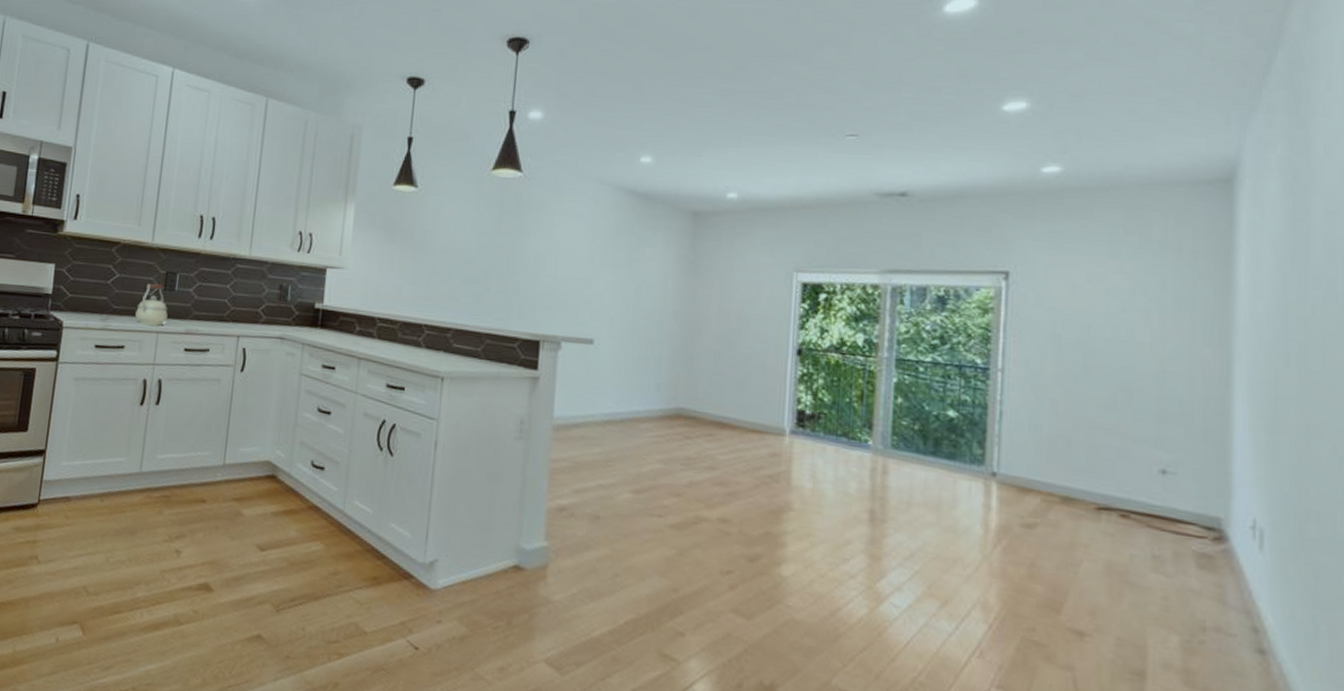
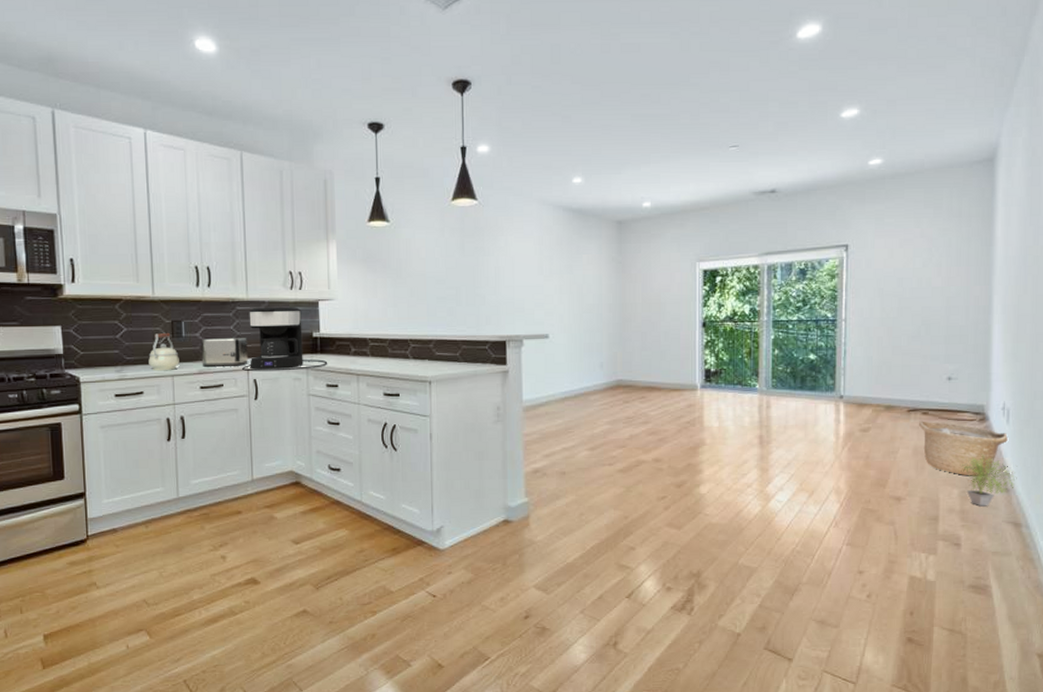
toaster: none [190,295,244,331] -> present [201,337,249,367]
coffee maker: none [231,268,327,345] -> present [241,307,328,372]
basket: none [1113,525,1261,624] -> present [918,421,1008,476]
potted plant: none [1179,589,1279,671] -> present [958,454,1018,507]

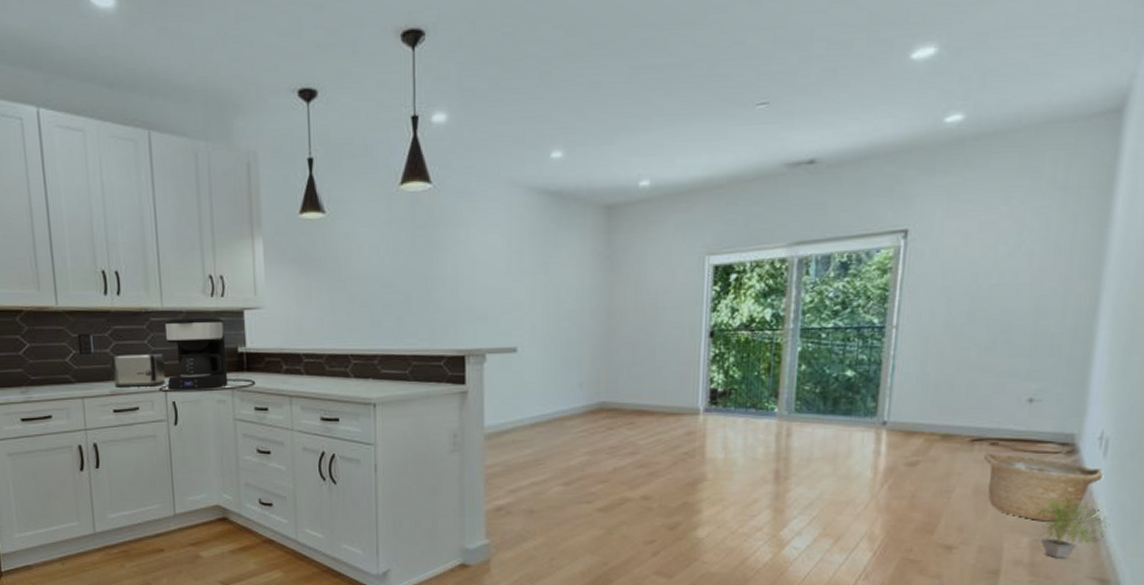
kettle: present [148,332,179,372] -> none [55,348,89,393]

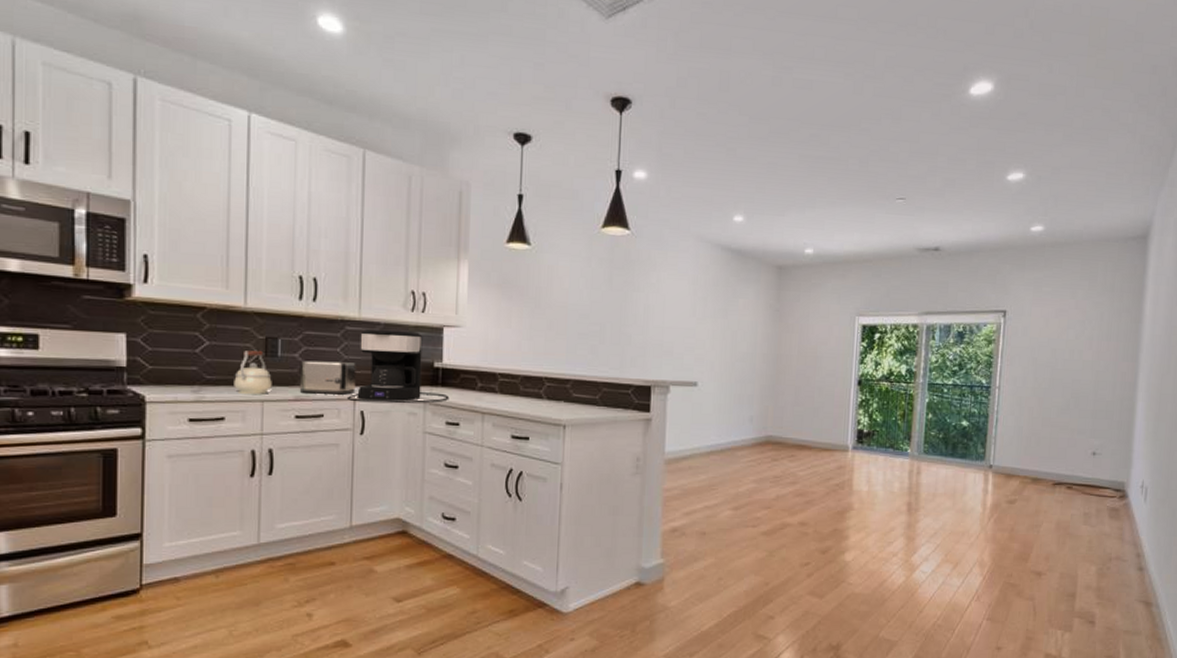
kettle: none [55,348,89,393] -> present [234,350,272,395]
basket: present [983,453,1103,522] -> none [1062,495,1144,554]
potted plant: present [1032,494,1112,559] -> none [1097,531,1152,585]

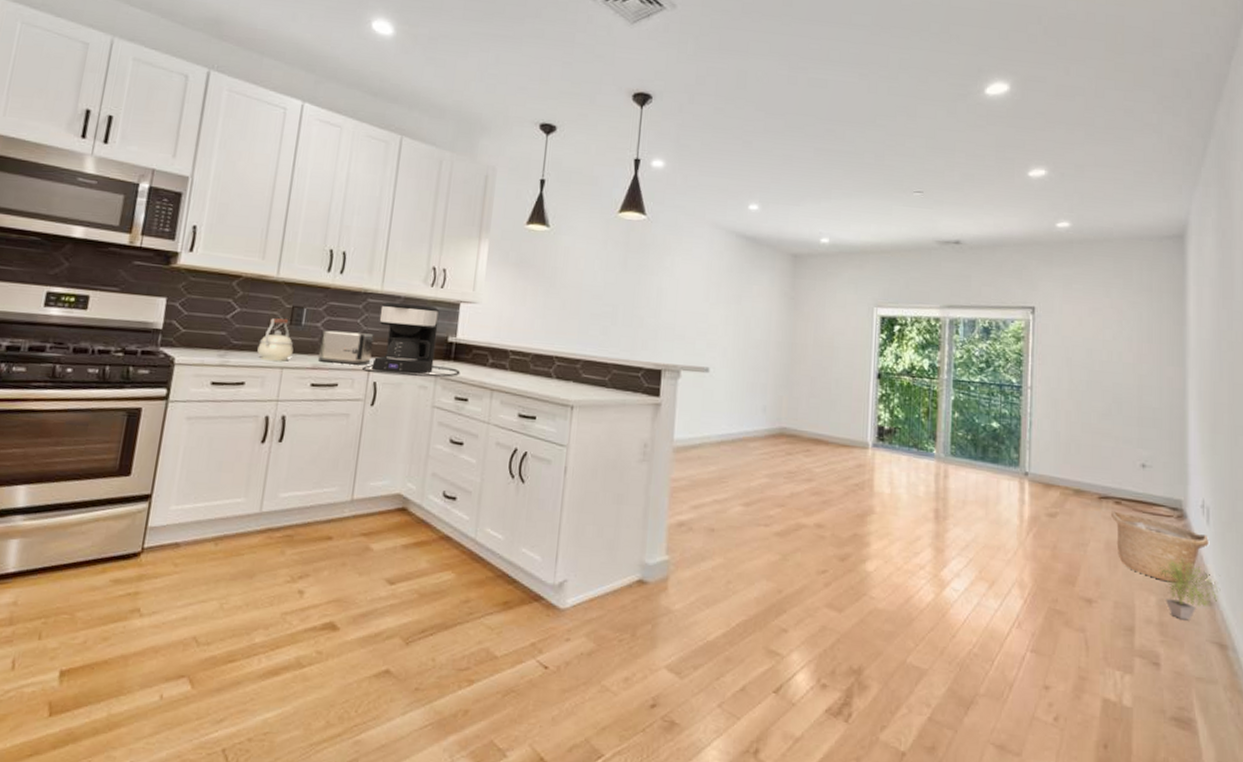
basket: none [1062,495,1144,554] -> present [1110,511,1209,584]
potted plant: none [1097,531,1152,585] -> present [1155,556,1221,621]

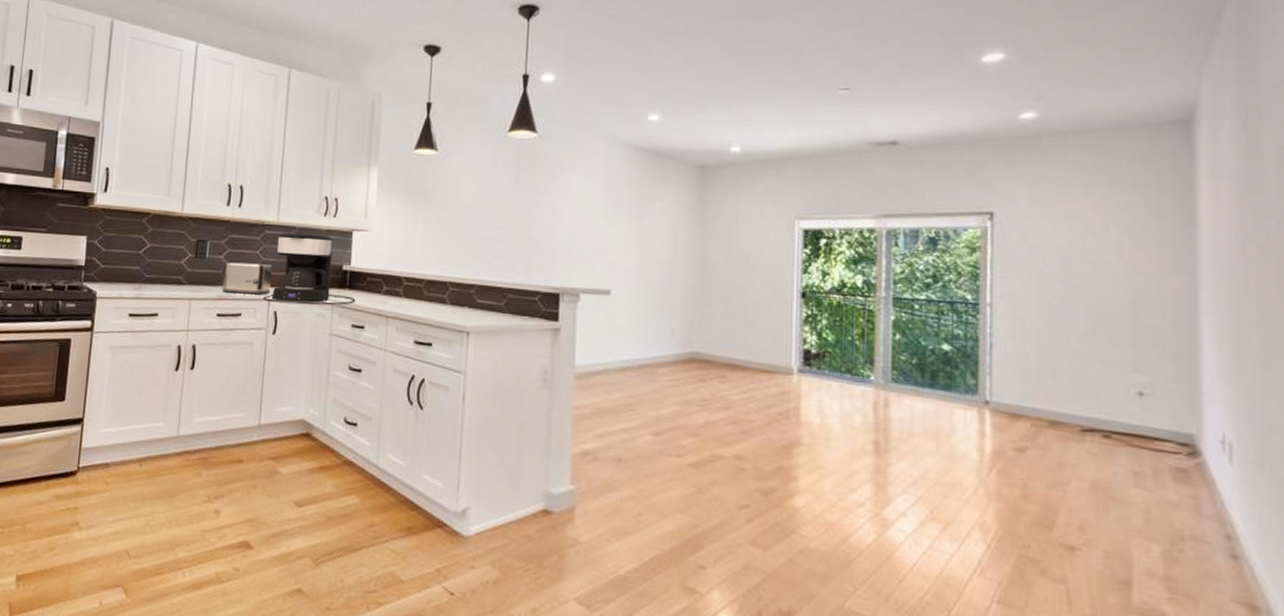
kettle: present [257,318,294,362] -> none [168,252,200,294]
basket: present [1110,511,1209,584] -> none [1097,445,1232,532]
potted plant: present [1155,556,1221,621] -> none [1159,500,1250,576]

